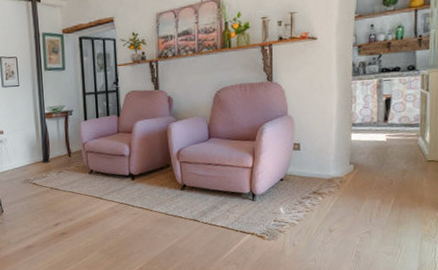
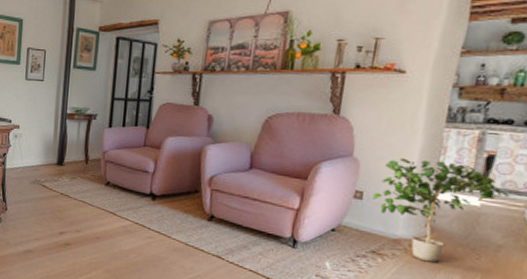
potted plant: none [308,108,406,193] -> present [373,158,510,263]

